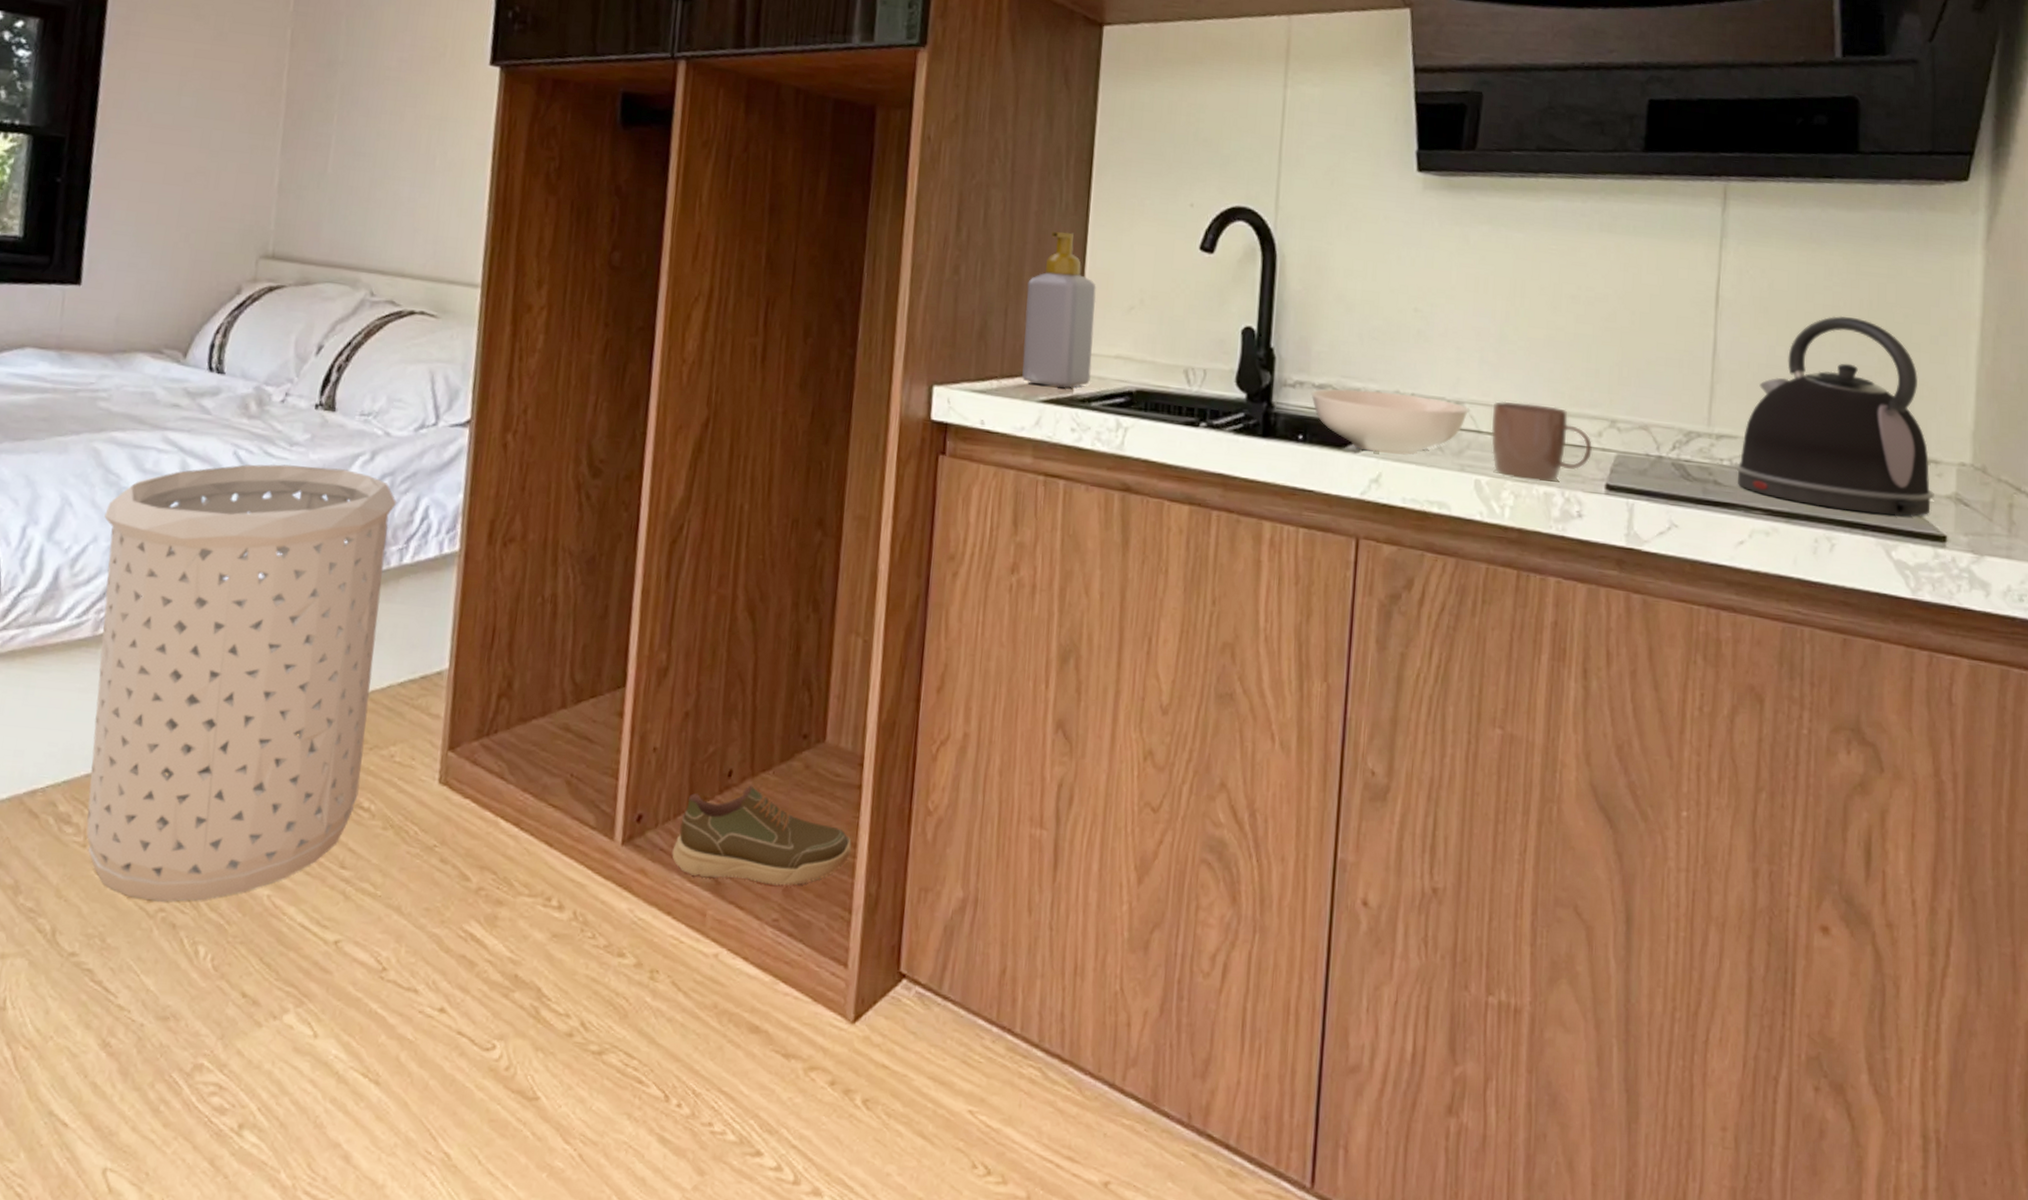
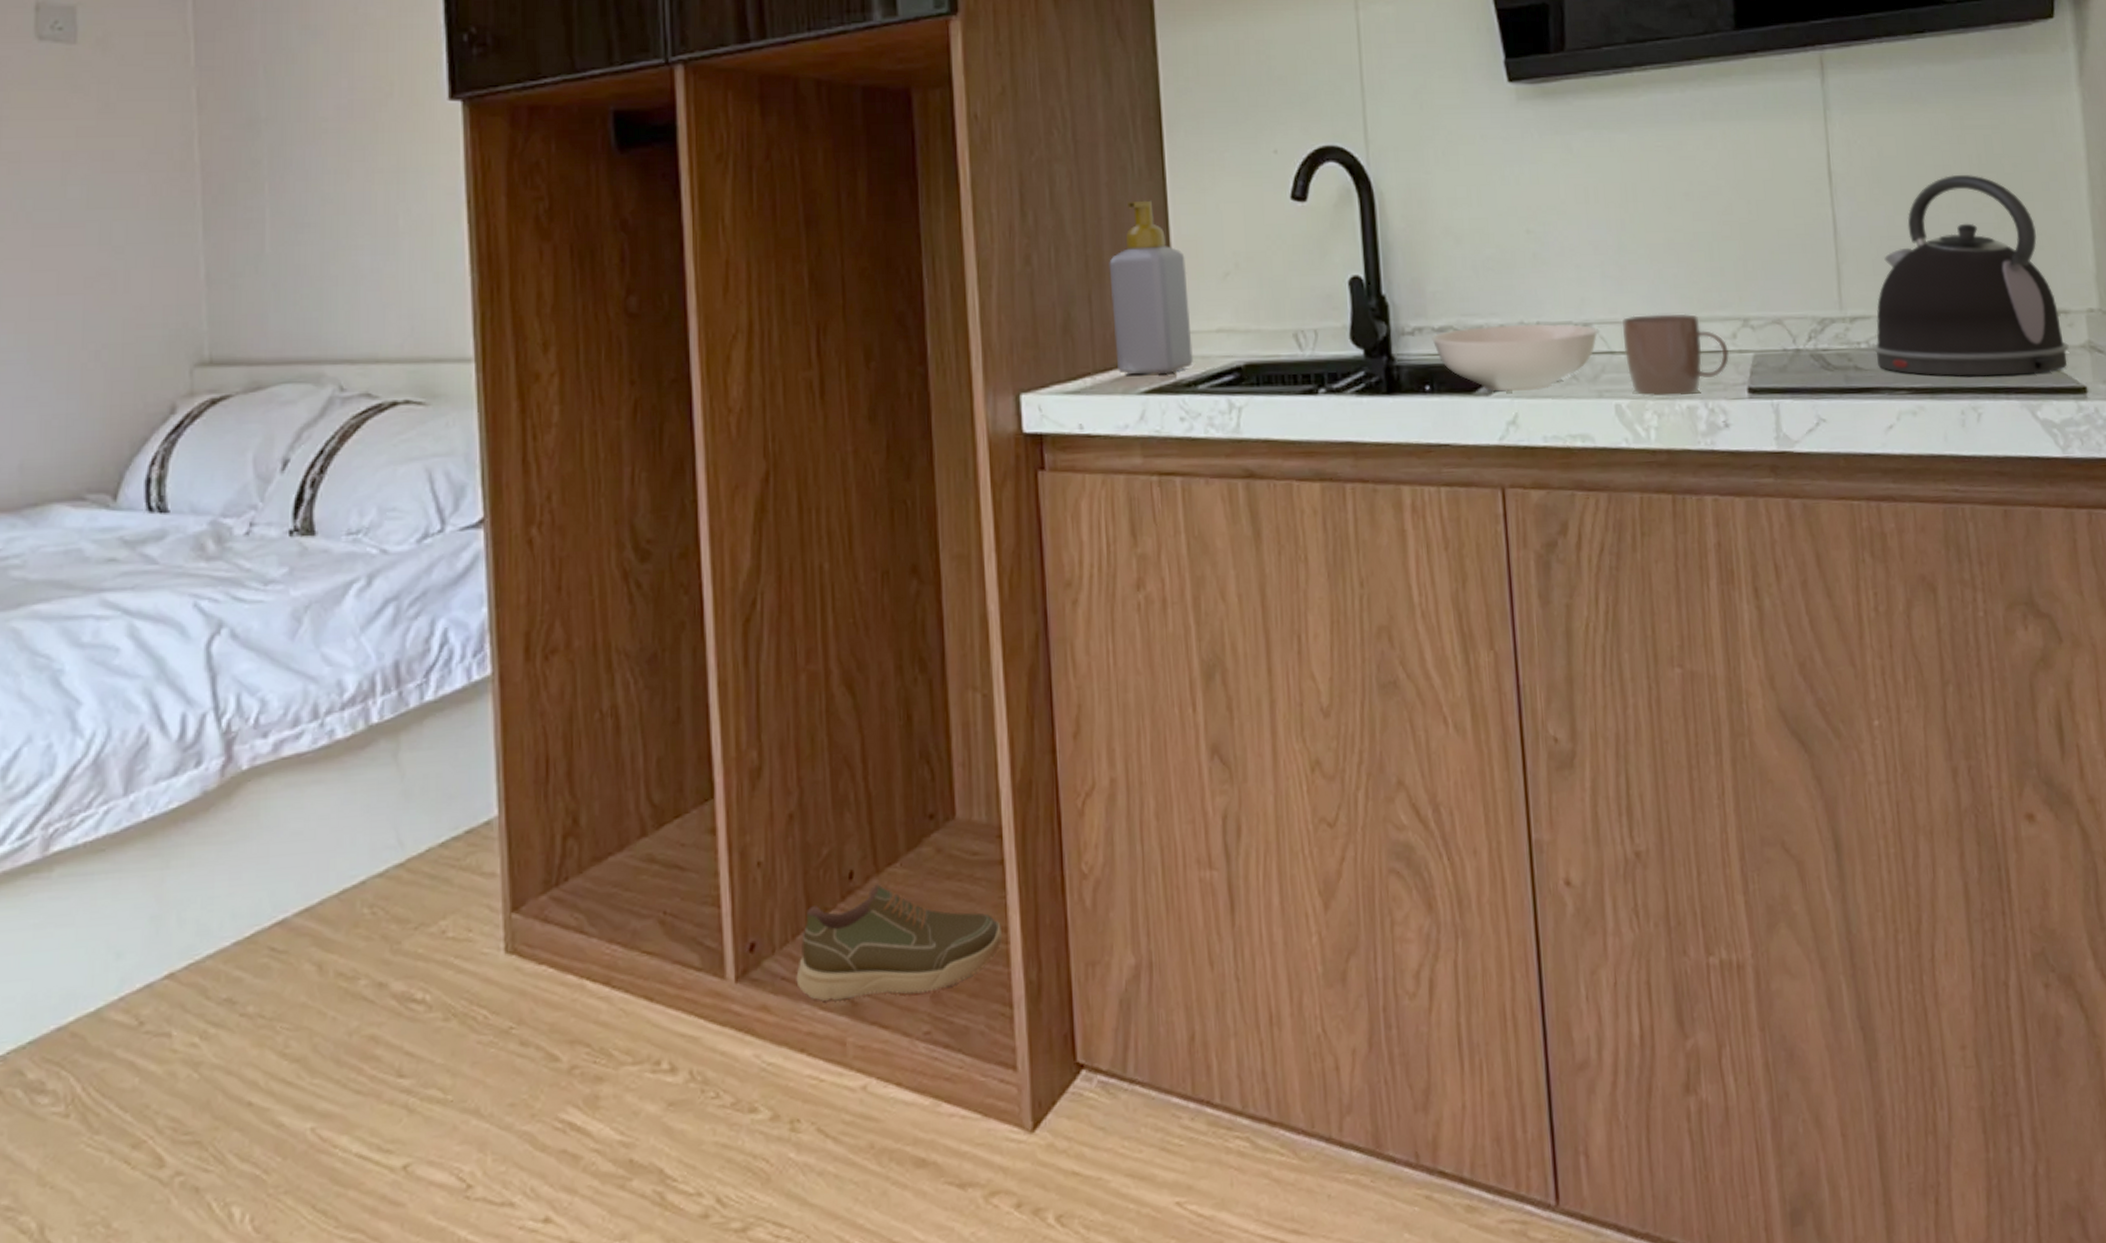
laundry basket: present [86,464,398,902] -> none [37,602,408,1166]

